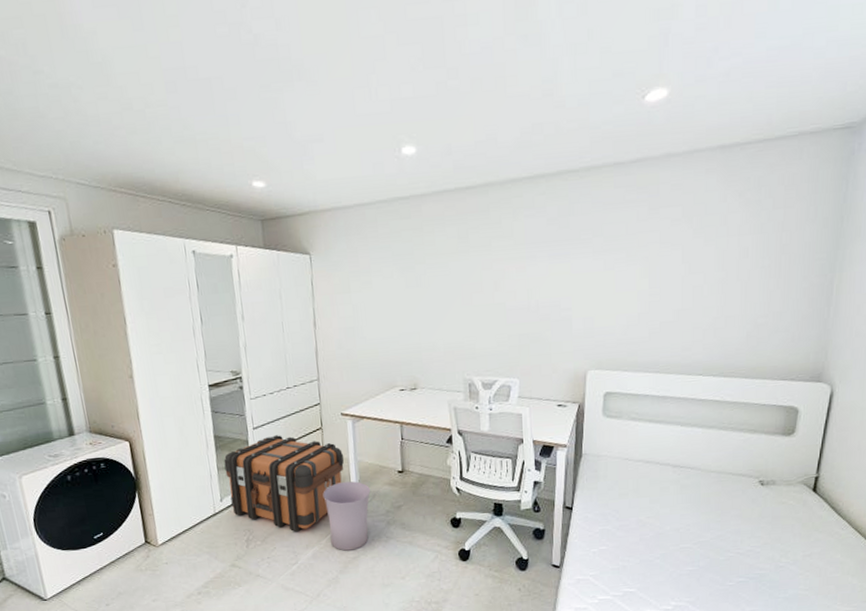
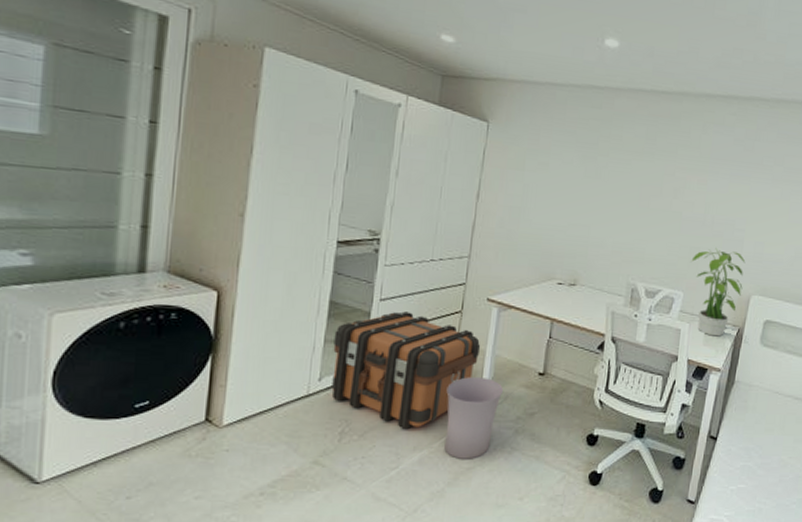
potted plant: none [521,330,578,416] -> present [691,247,746,337]

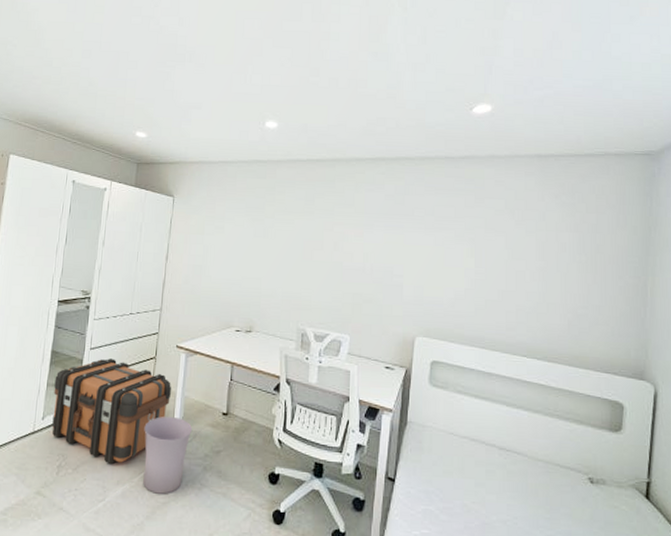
potted plant: present [691,247,746,337] -> none [354,293,407,377]

